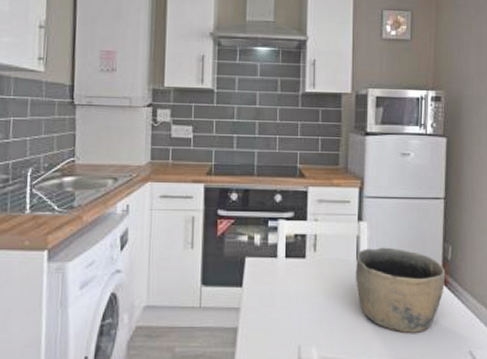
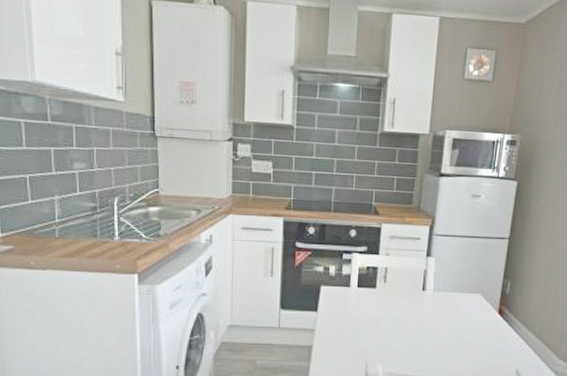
bowl: present [355,247,446,333] -> none [420,280,503,355]

